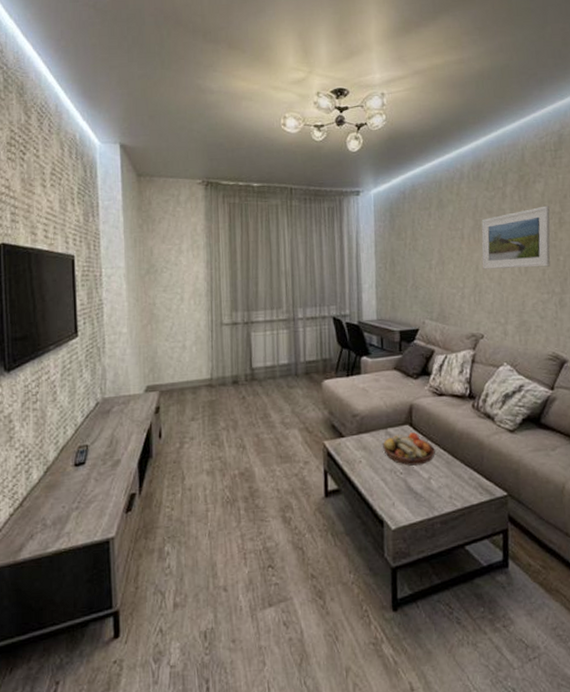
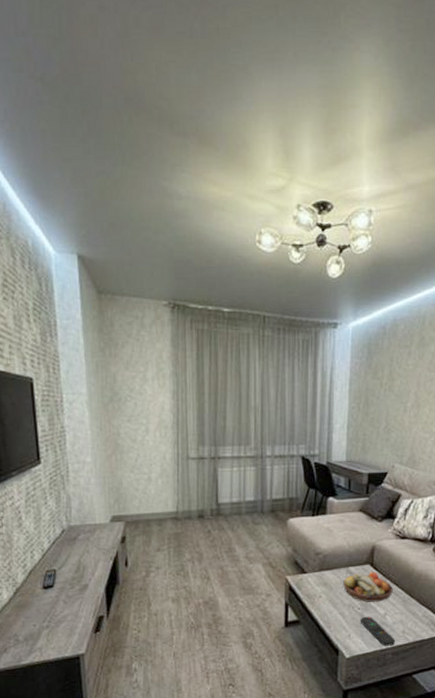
remote control: none [403,481,442,514] -> present [360,616,395,646]

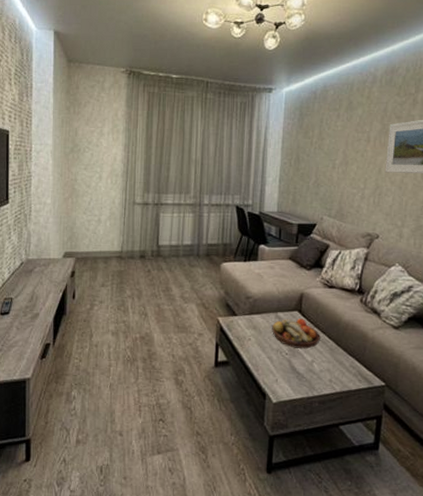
remote control: present [360,616,395,646] -> none [287,362,322,394]

